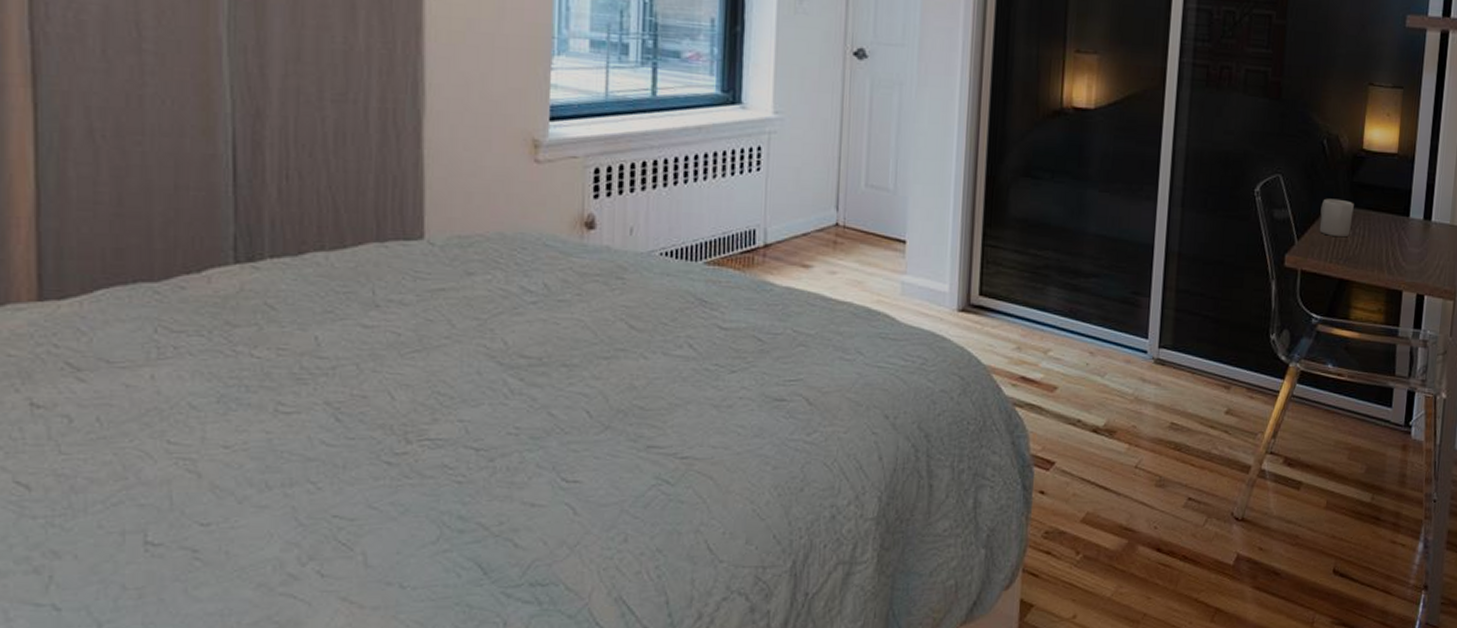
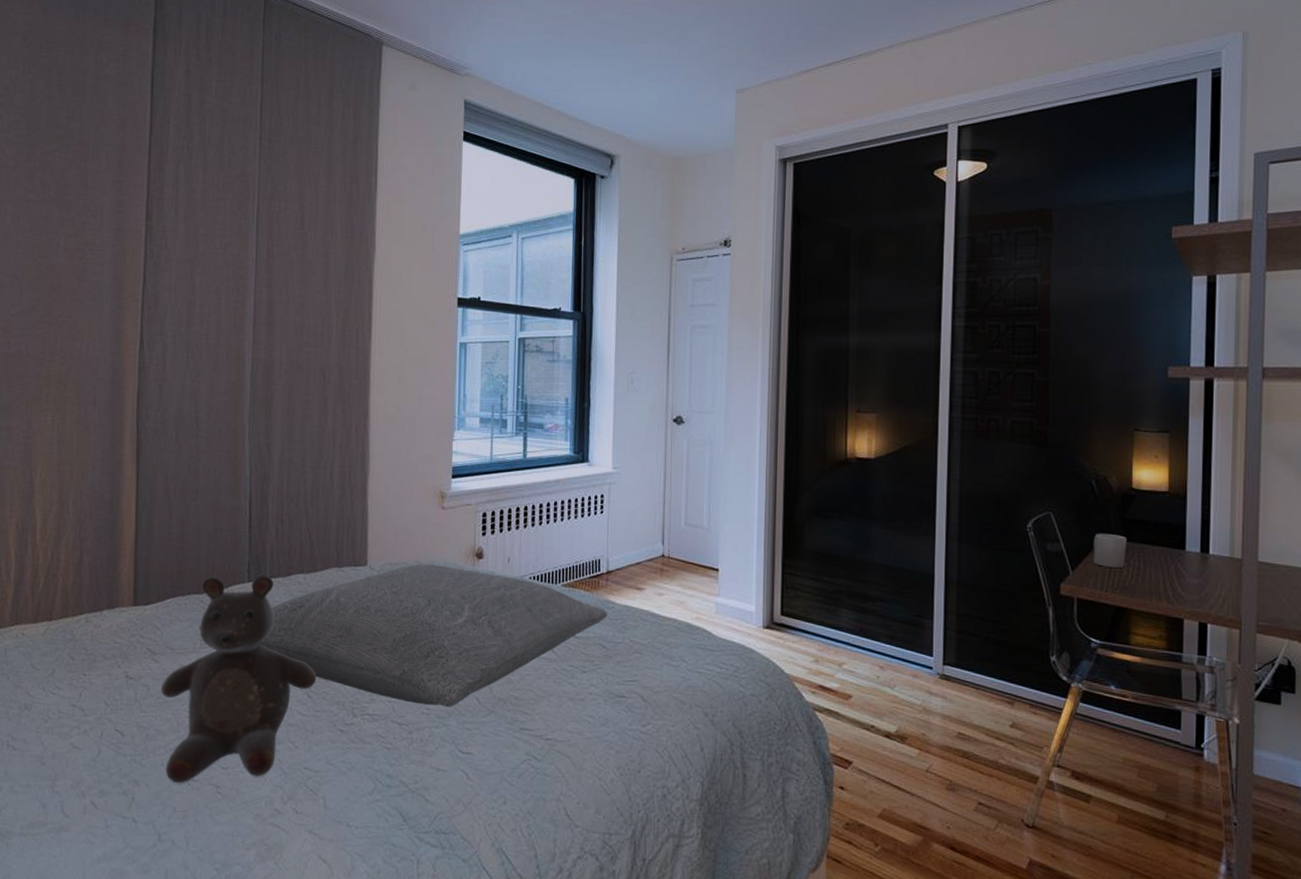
stuffed bear: none [91,254,349,552] -> present [160,576,316,784]
pillow: none [255,237,765,424] -> present [259,564,608,707]

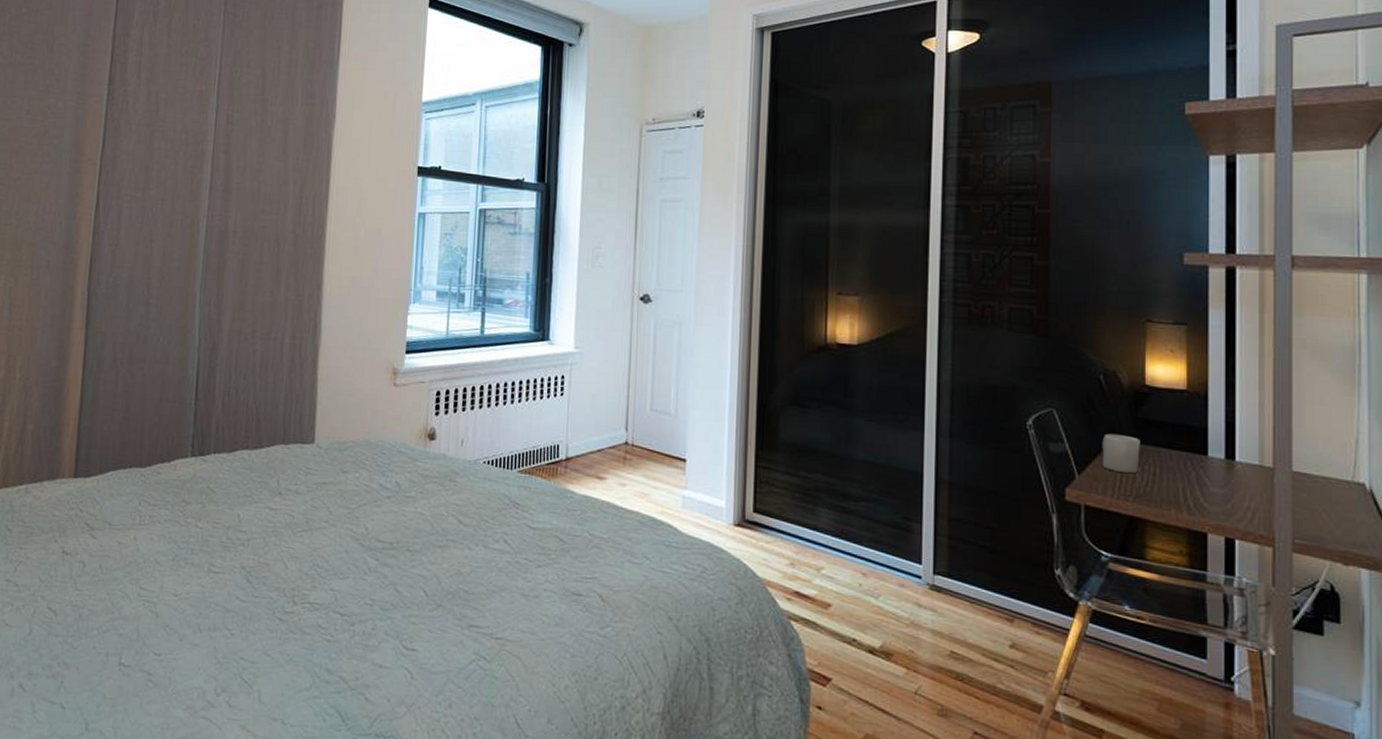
stuffed bear: present [160,576,316,784] -> none [96,450,257,669]
pillow: present [259,564,608,707] -> none [199,443,566,599]

